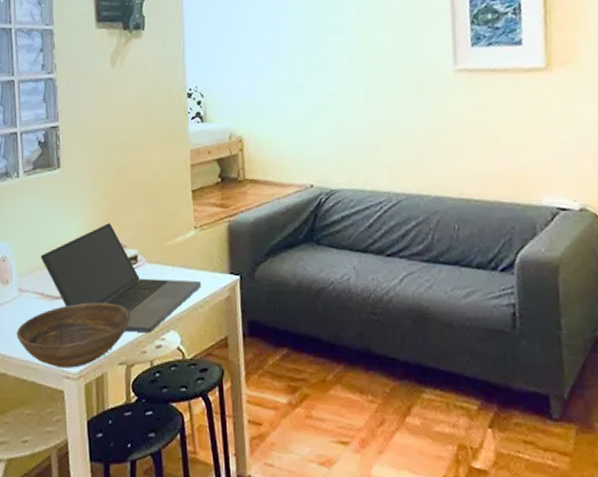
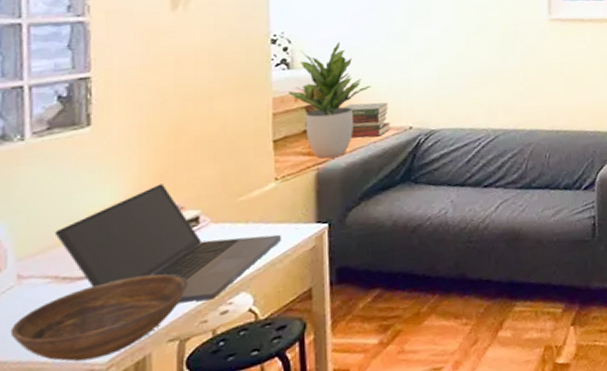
potted plant: none [203,96,274,212] -> present [289,42,371,159]
books: none [250,158,293,194] -> present [343,102,391,138]

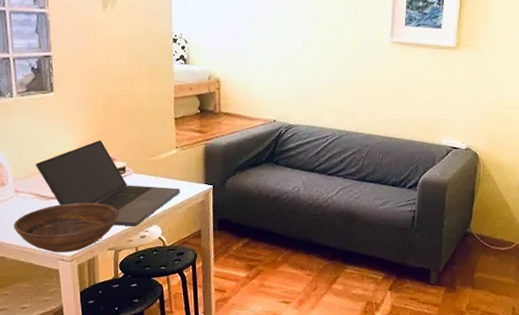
potted plant: present [289,42,371,159] -> none [185,45,246,137]
books: present [343,102,391,138] -> none [225,96,260,125]

